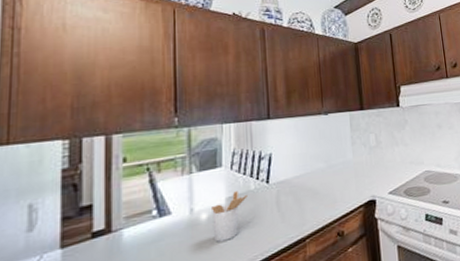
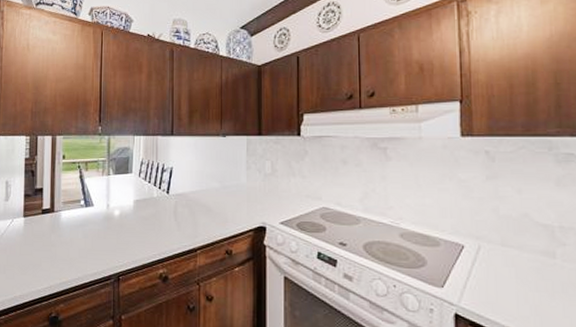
utensil holder: present [212,191,247,242] -> none [123,196,151,237]

